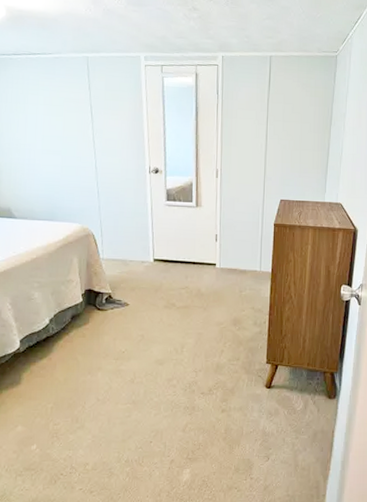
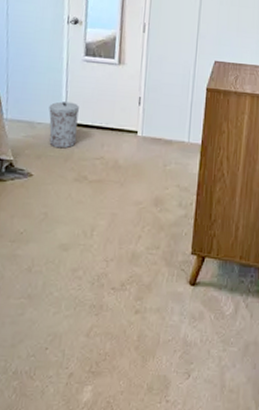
trash can: none [138,241,164,281] -> present [49,101,79,149]

